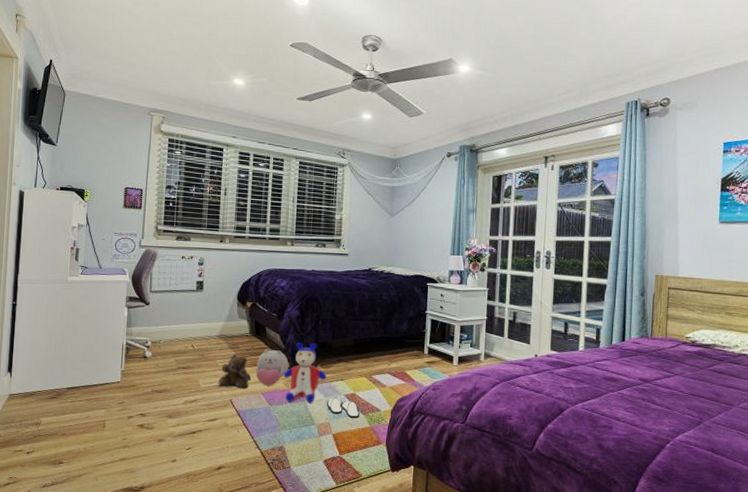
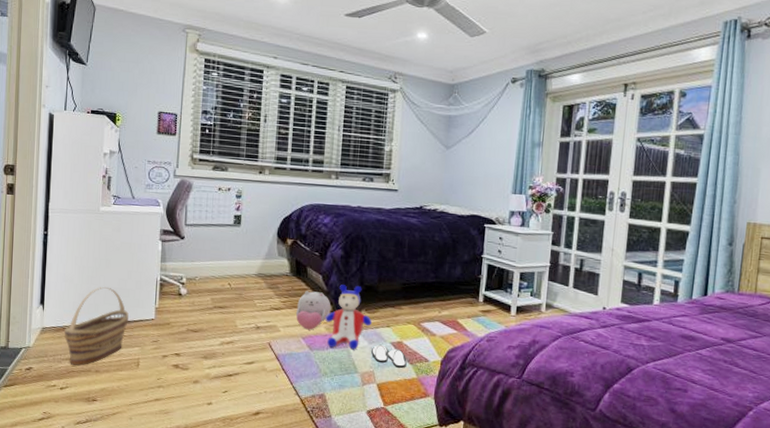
basket: none [32,353,95,431] -> present [64,287,129,366]
teddy bear: present [218,354,251,389] -> none [256,294,291,332]

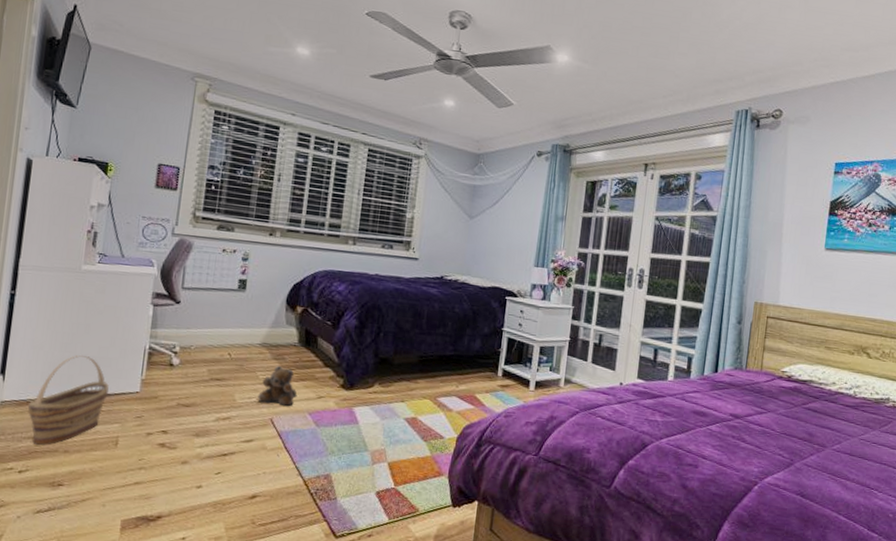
teddy bear: none [256,294,291,332] -> present [258,366,297,407]
plush toy: present [295,291,331,330] -> none [302,362,342,405]
stuffed animal: present [325,285,372,350] -> none [335,356,385,426]
slippers: present [371,344,407,368] -> none [383,420,421,446]

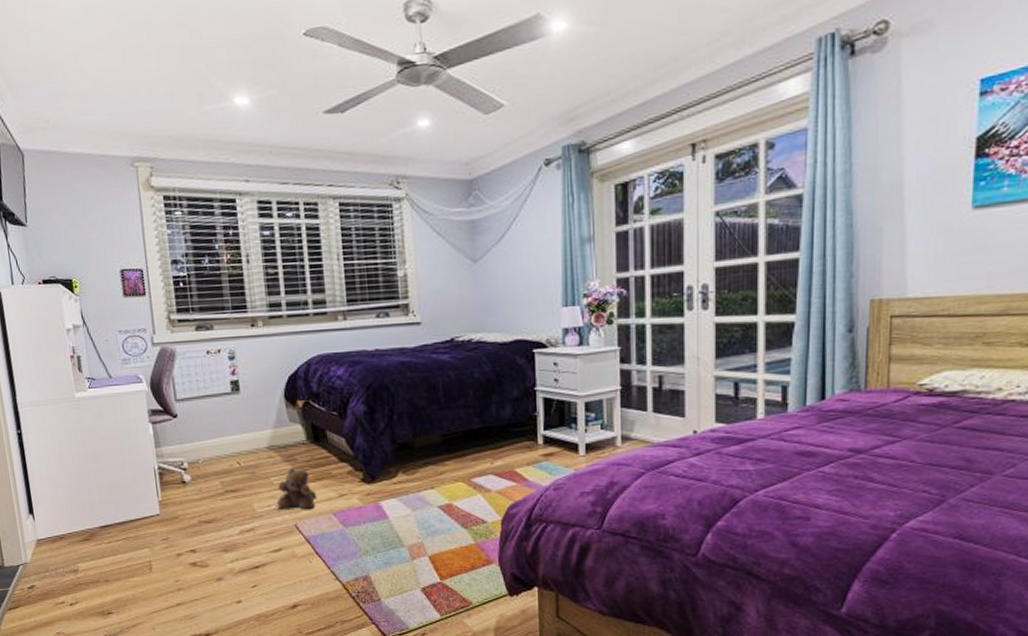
basket: present [28,355,109,446] -> none [62,485,131,578]

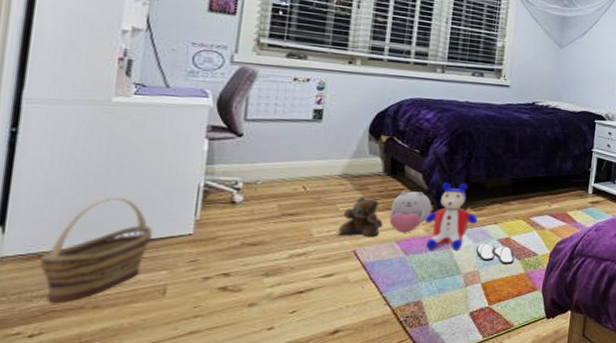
basket: none [62,485,131,578] -> present [40,198,152,304]
plush toy: none [320,458,362,504] -> present [388,191,432,233]
stuffed animal: none [357,445,412,521] -> present [425,183,478,250]
slippers: none [417,510,461,534] -> present [476,242,515,264]

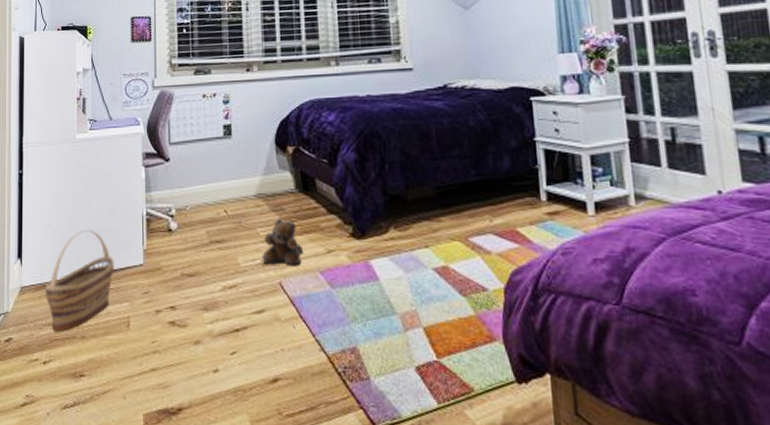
plush toy: present [388,191,432,233] -> none [308,210,351,261]
stuffed animal: present [425,183,478,250] -> none [346,197,405,283]
slippers: present [476,242,515,264] -> none [410,272,459,303]

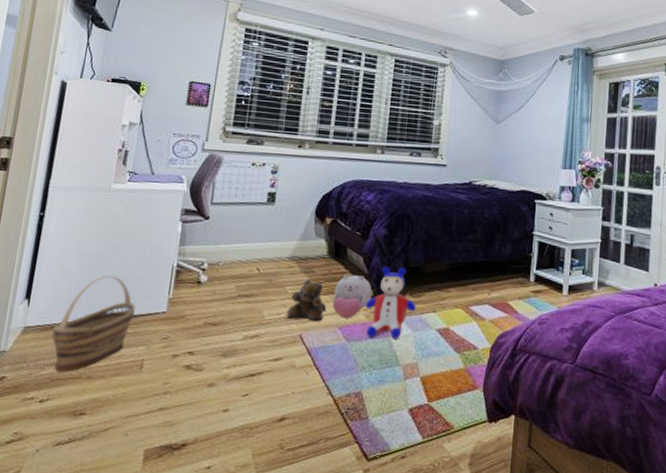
plush toy: none [308,210,351,261] -> present [332,274,372,319]
stuffed animal: none [346,197,405,283] -> present [365,267,416,339]

